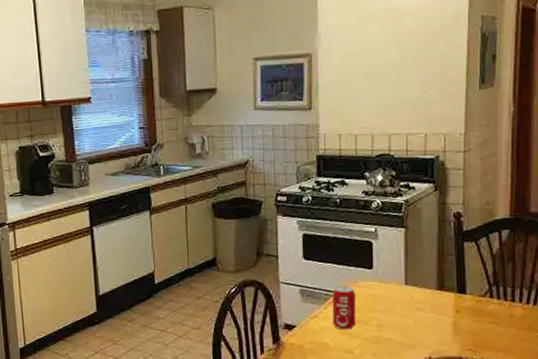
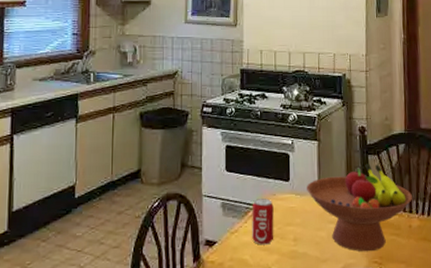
fruit bowl: none [392,251,517,340] -> present [307,164,413,252]

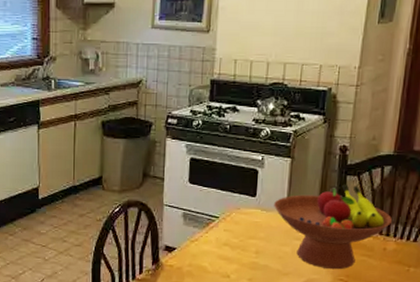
beverage can: present [252,198,274,245] -> none [212,212,237,255]

